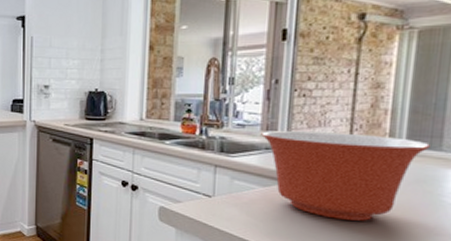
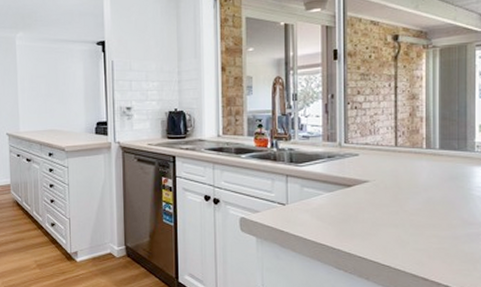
mixing bowl: present [261,131,430,221] -> none [323,139,458,217]

